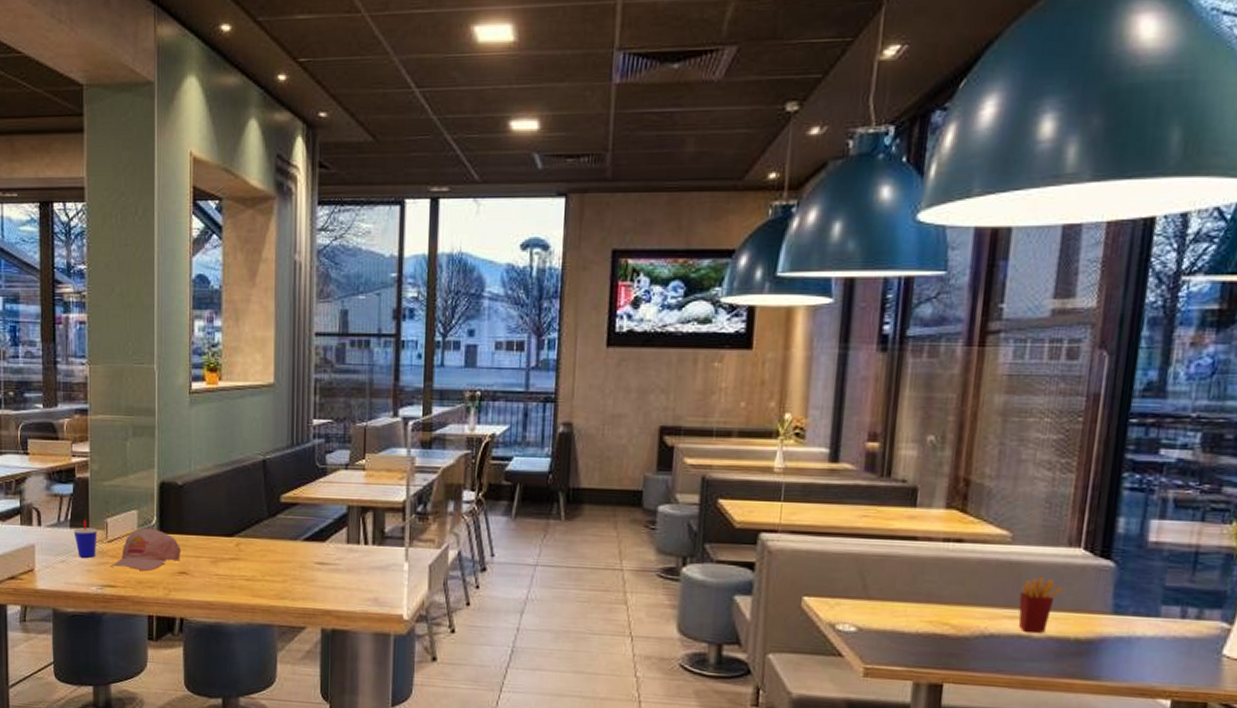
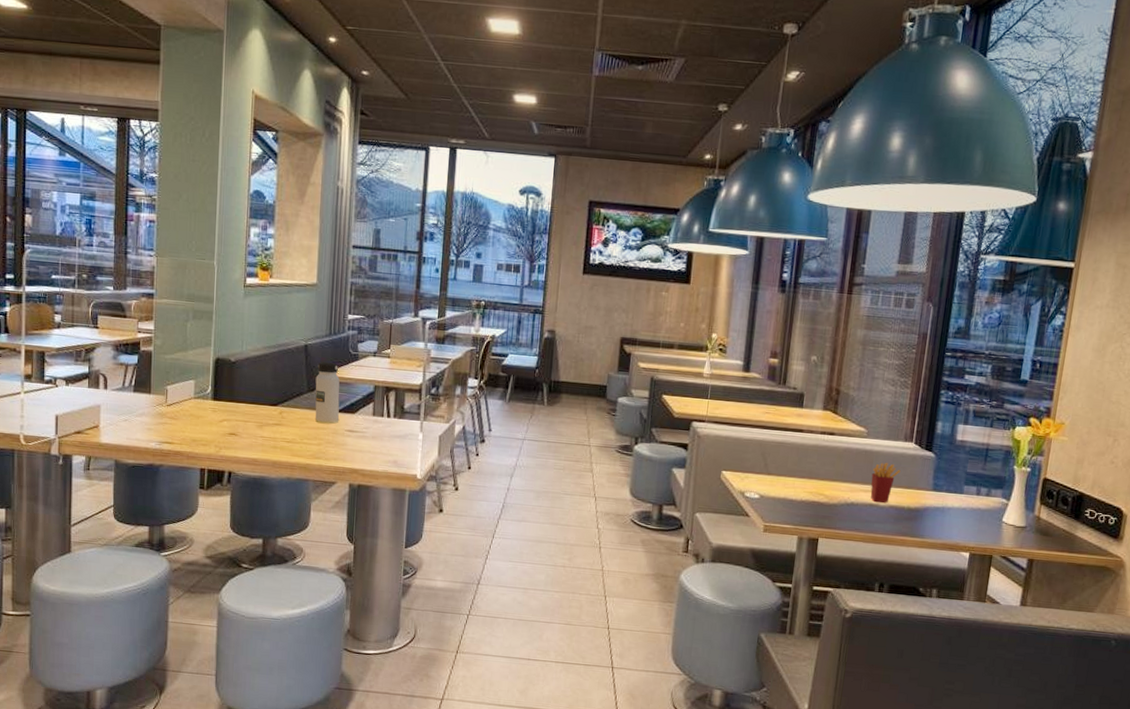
beverage cup: present [73,519,97,558] -> none [136,386,158,418]
baseball cap: present [109,526,182,571] -> none [167,394,232,431]
water bottle: none [277,480,307,556] -> present [315,362,340,425]

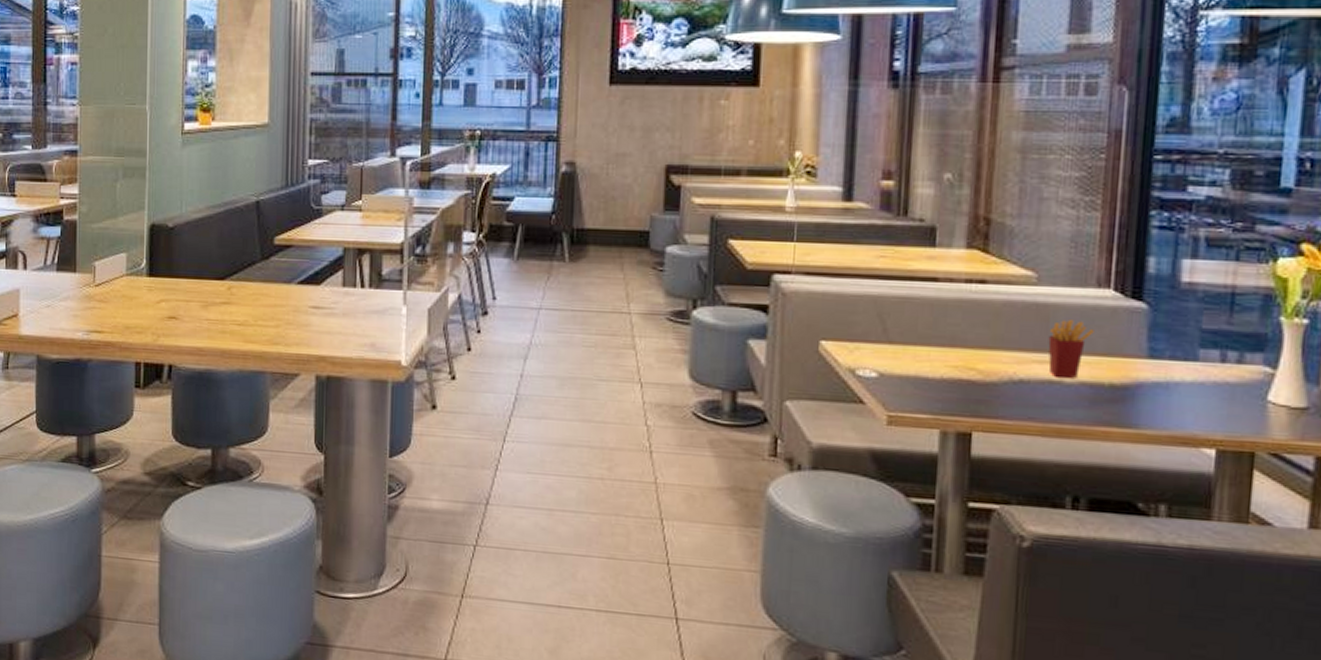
water bottle: present [315,362,340,425] -> none [270,221,301,300]

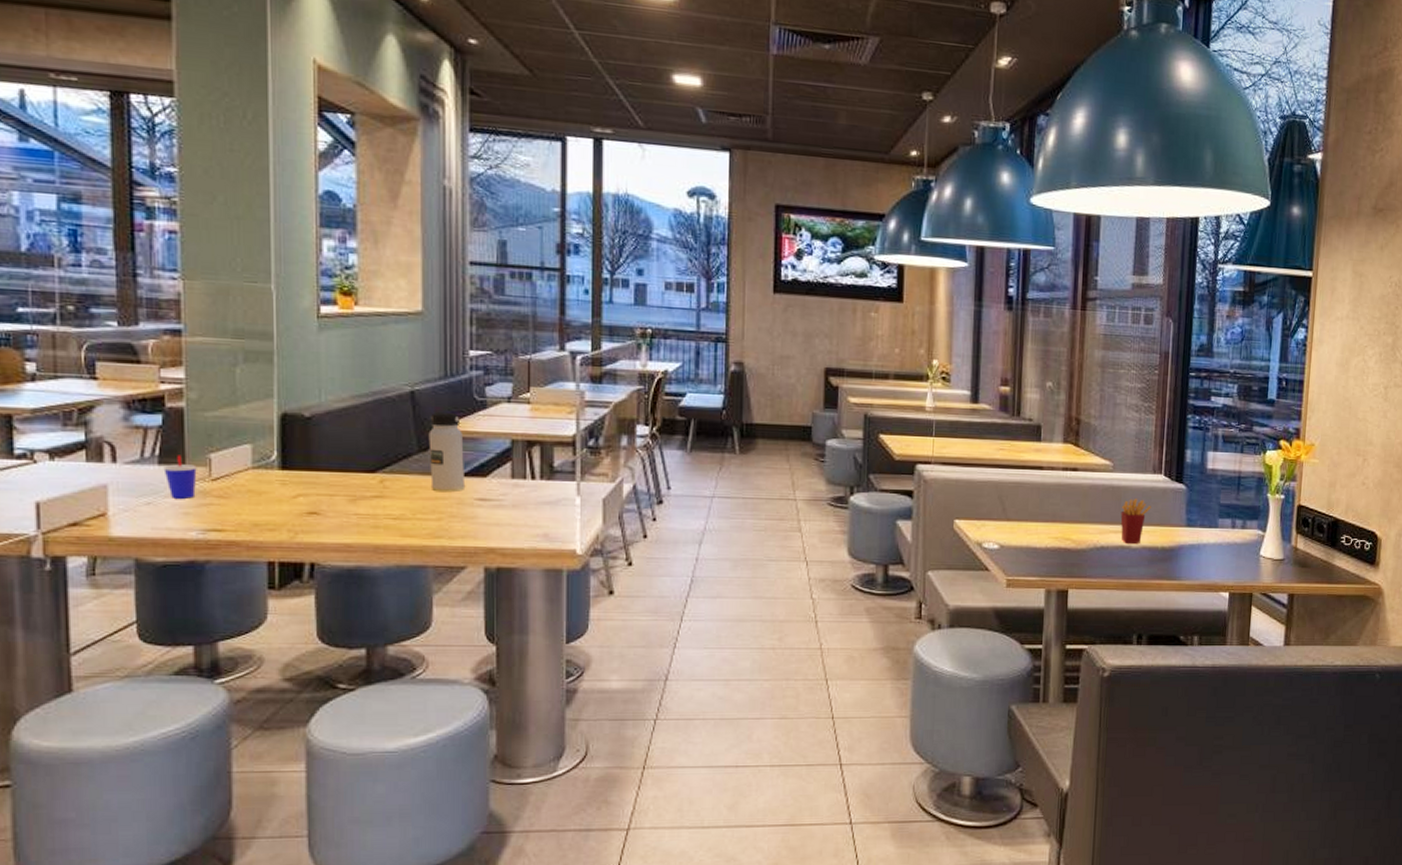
beverage cup: none [60,263,85,302] -> present [163,455,197,499]
water bottle: none [270,221,301,300] -> present [428,412,466,493]

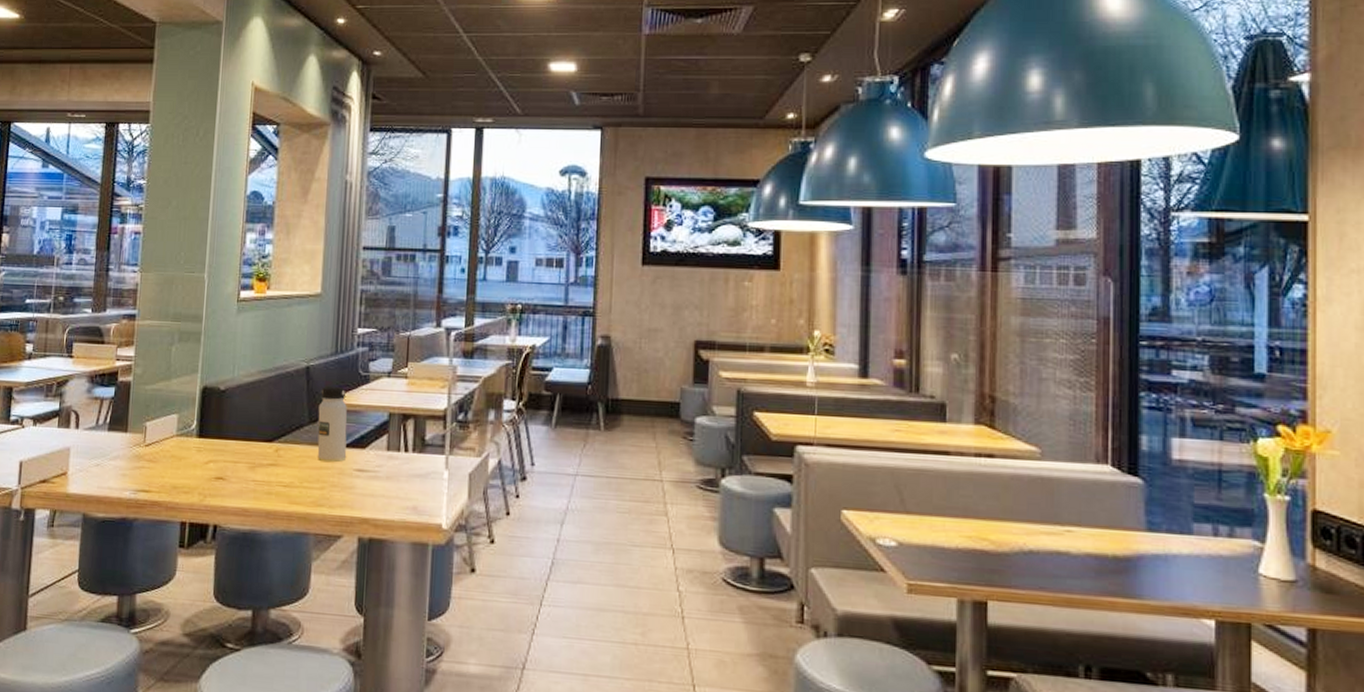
beverage cup: present [163,455,197,499] -> none [111,423,136,462]
french fries: present [1120,499,1151,543] -> none [1054,493,1096,549]

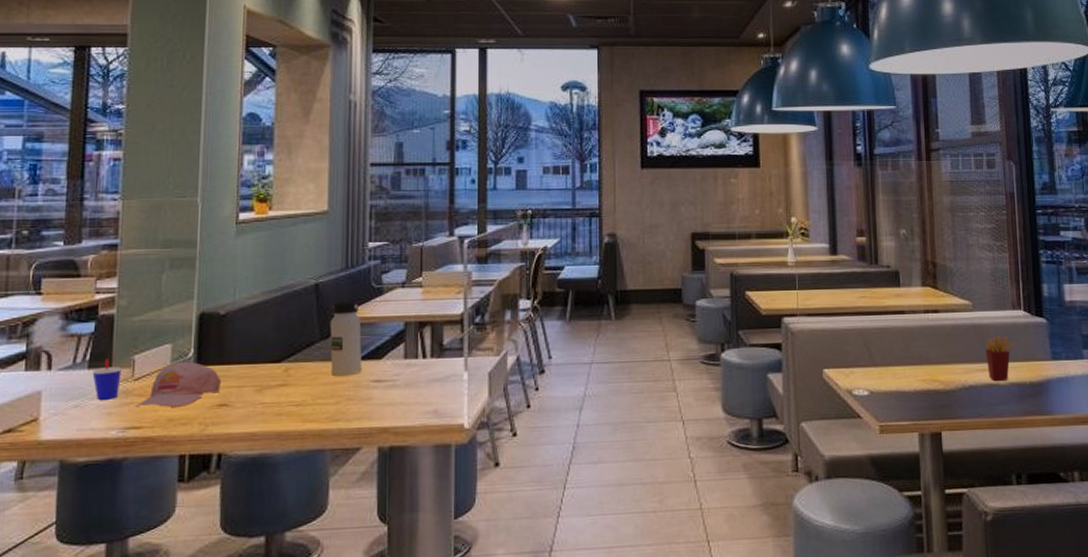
beverage cup: none [111,423,136,462] -> present [92,358,122,400]
baseball cap: none [144,431,220,476] -> present [134,360,222,409]
french fries: none [1054,493,1096,549] -> present [985,336,1015,381]

